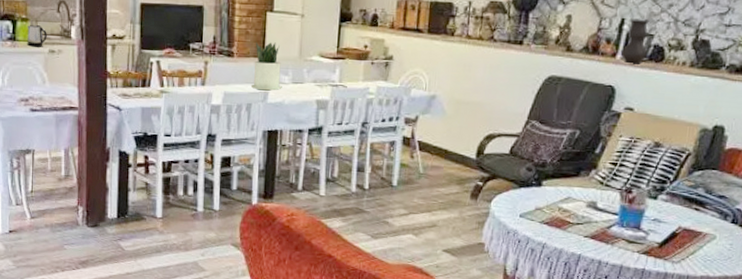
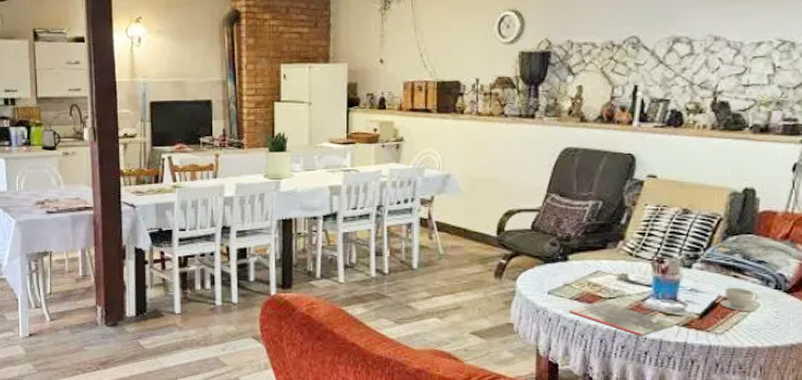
magazine: none [537,226,636,262] -> present [568,301,675,337]
vase: present [621,19,650,64] -> none [638,85,664,131]
teacup: none [679,219,716,243] -> present [719,287,758,311]

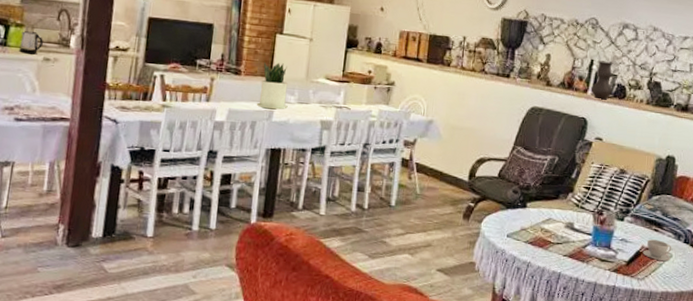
magazine: present [568,301,675,337] -> none [523,246,608,279]
vase: none [638,85,664,131] -> present [592,60,614,100]

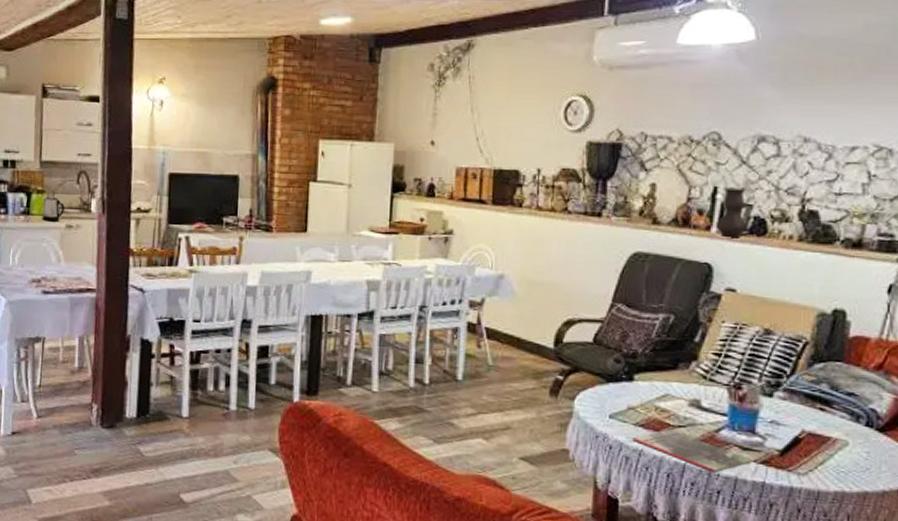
planter: present [256,63,288,110] -> none [291,215,327,270]
magazine: none [523,246,608,279] -> present [632,429,753,473]
teacup: present [642,239,672,261] -> none [803,421,847,450]

